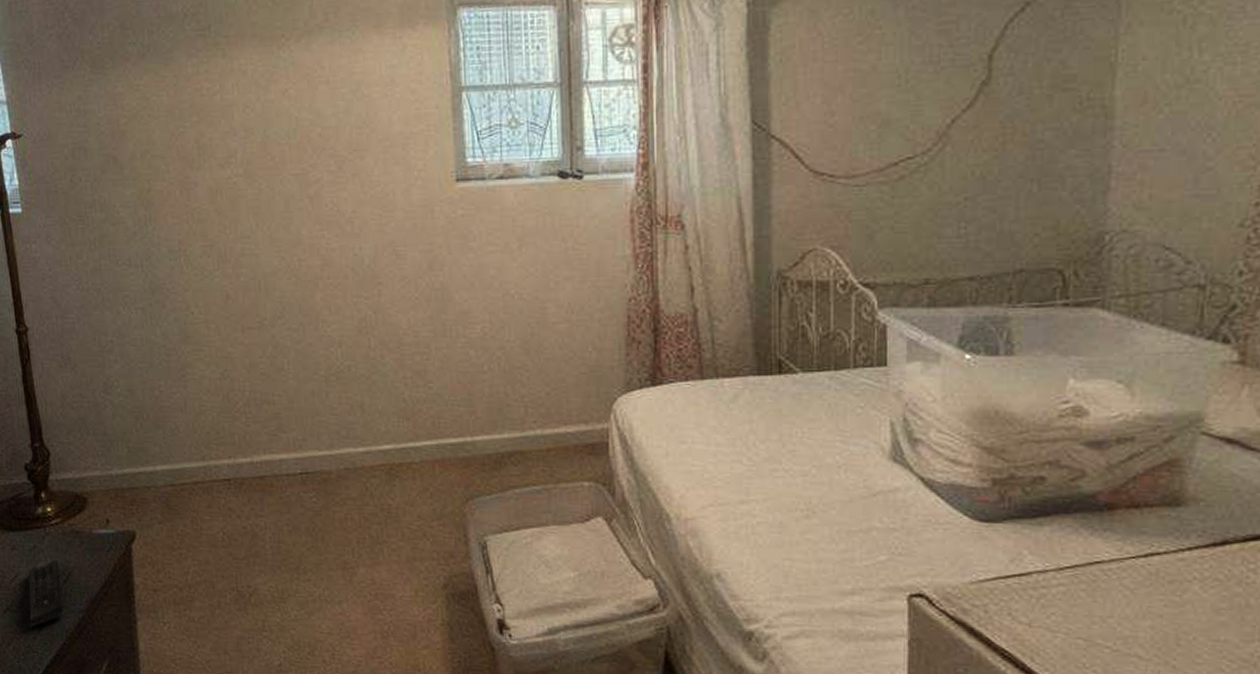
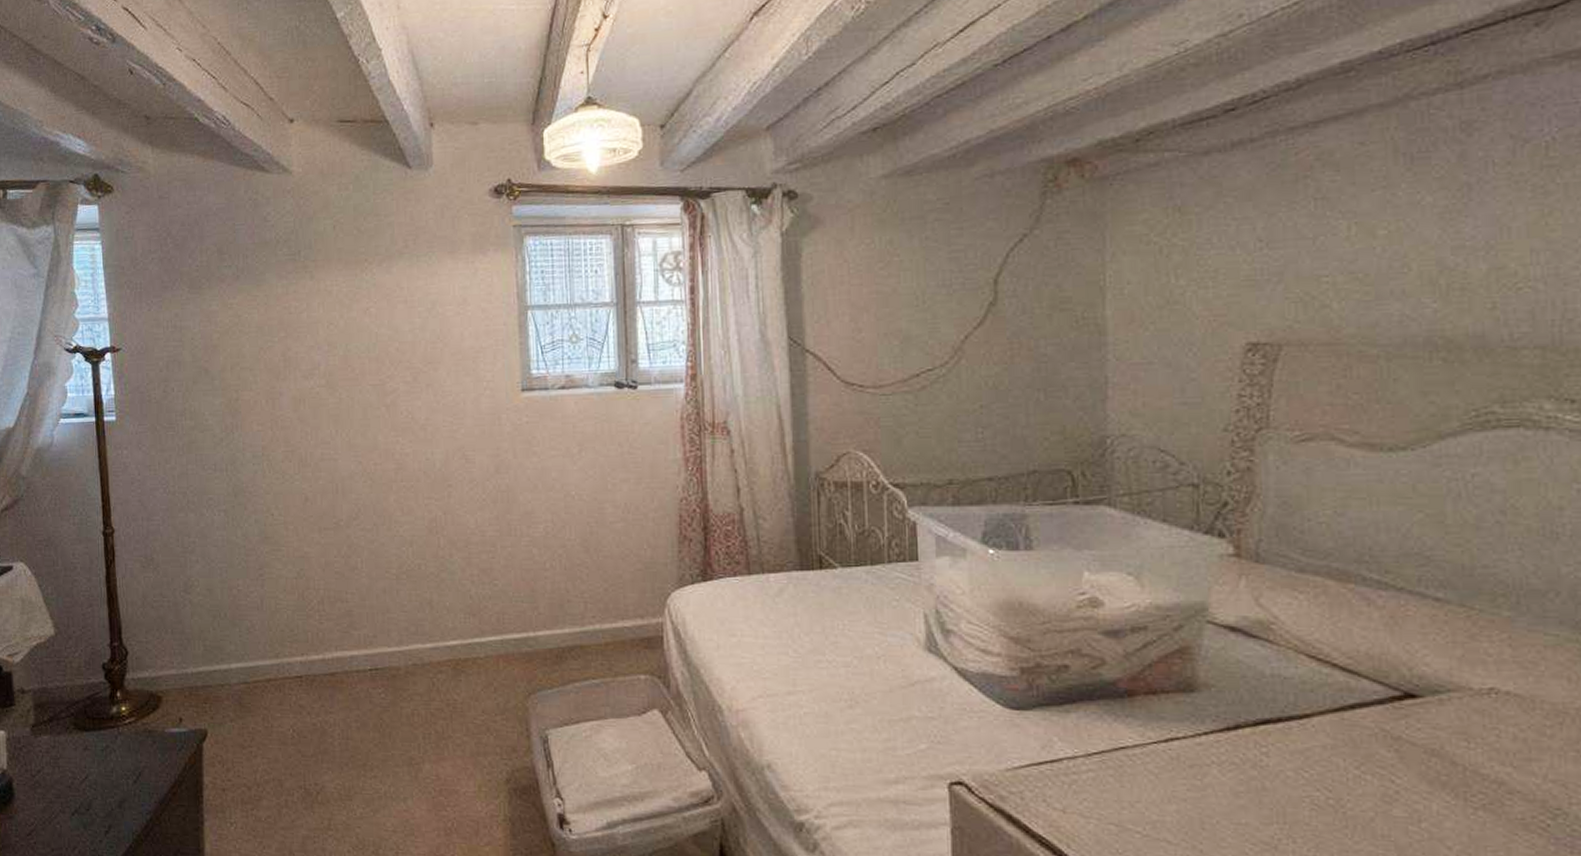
remote control: present [28,559,65,627] -> none [97,759,133,830]

